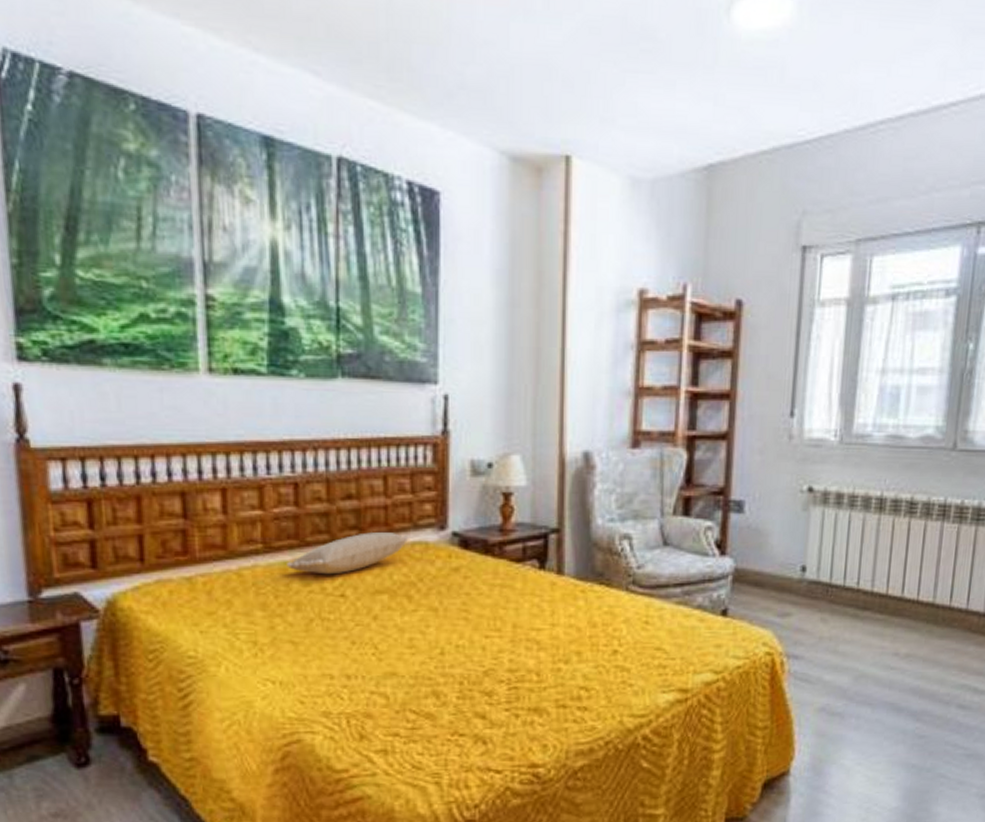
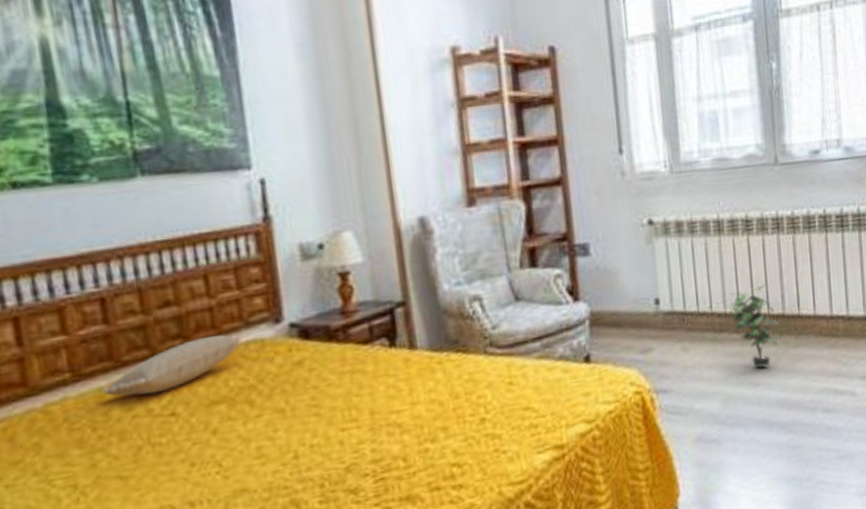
potted plant: none [876,570,927,652] -> present [729,284,780,368]

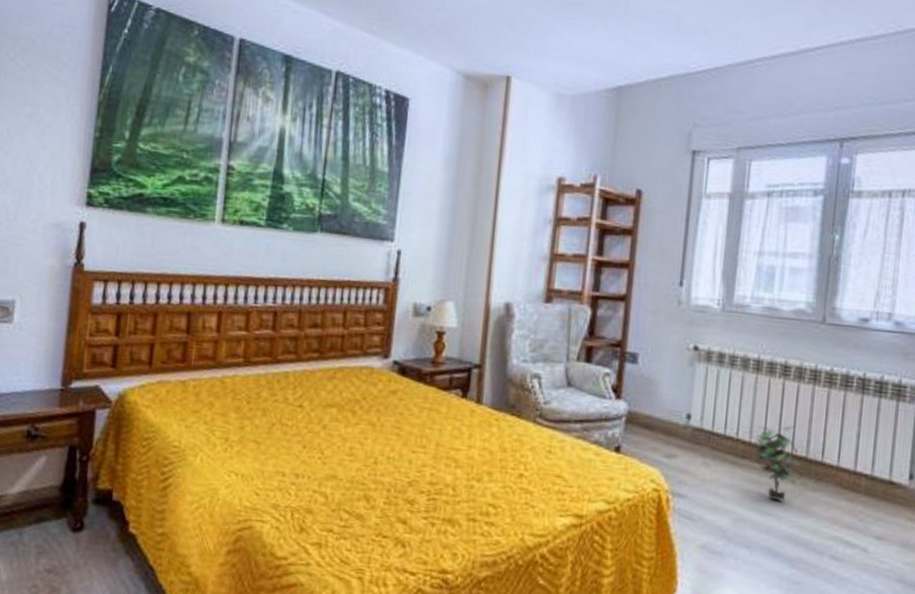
pillow: present [102,335,242,396] -> none [260,356,359,388]

